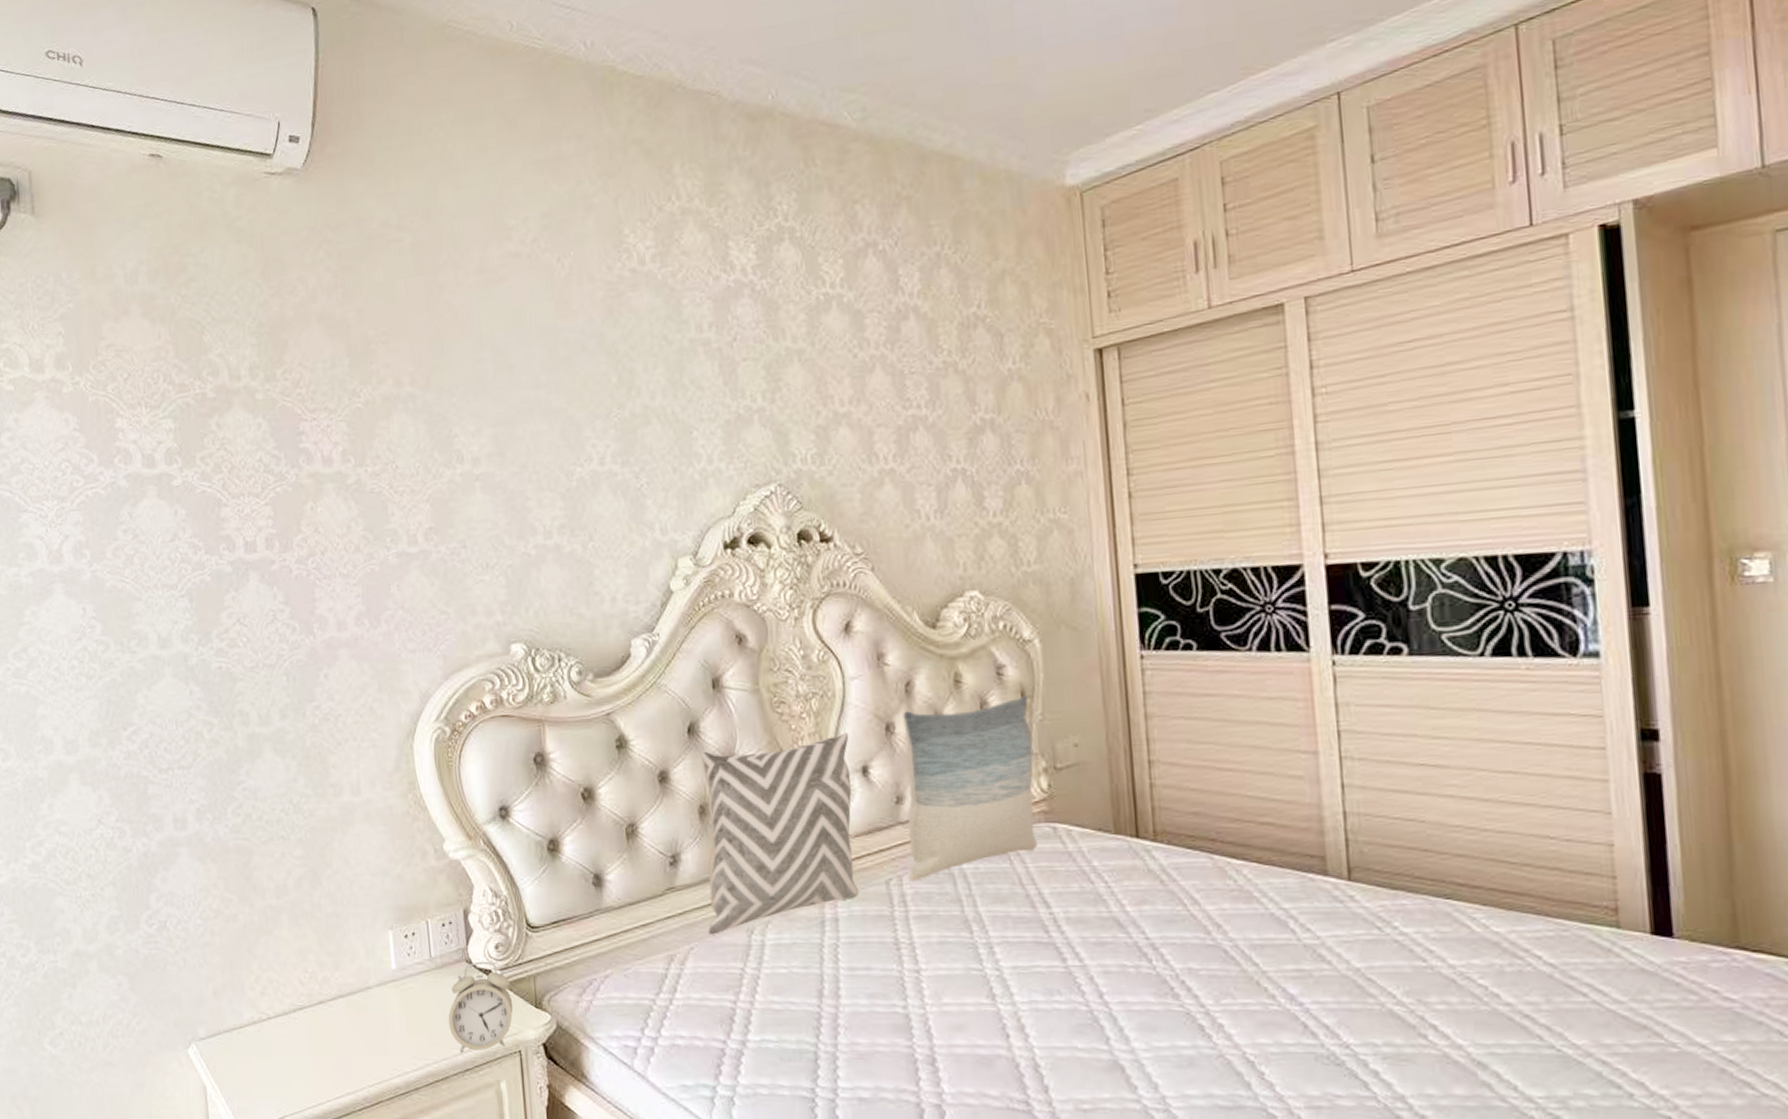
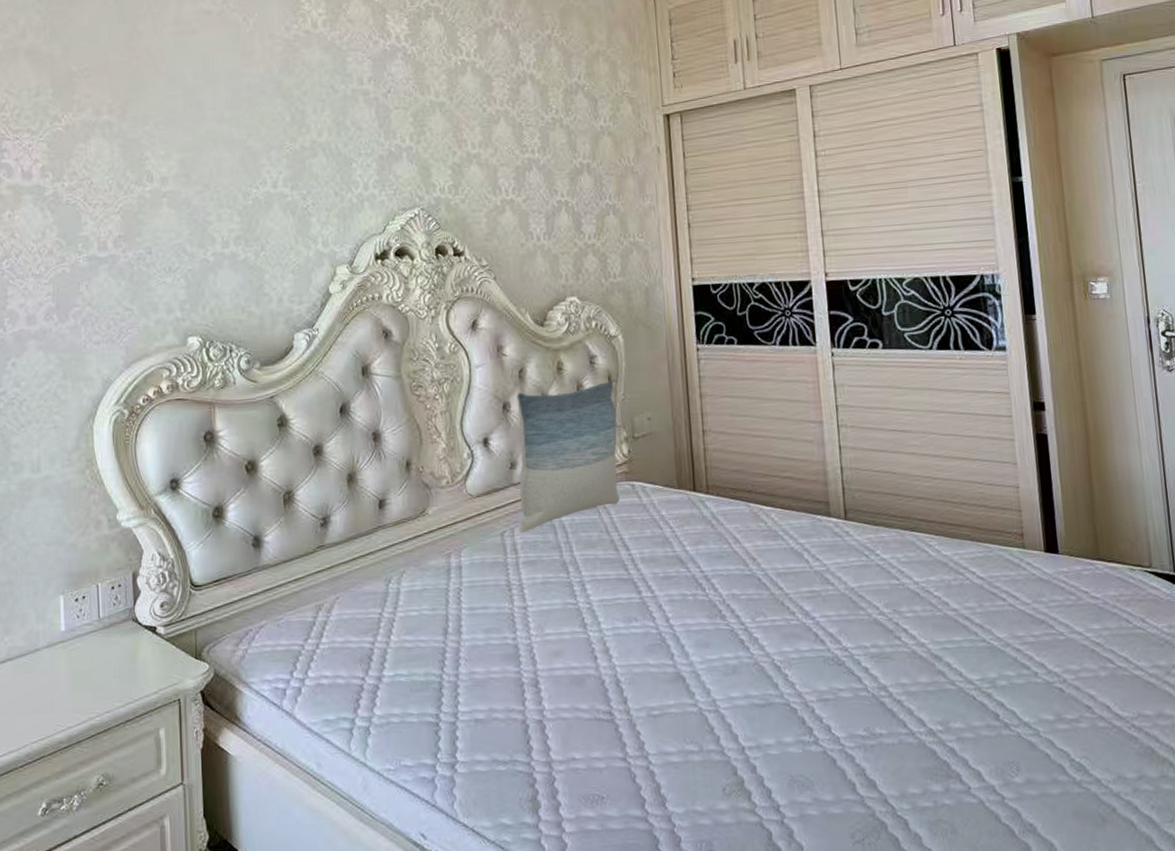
alarm clock: present [448,961,513,1053] -> none [113,619,175,705]
pillow: present [701,733,860,935] -> none [351,411,480,586]

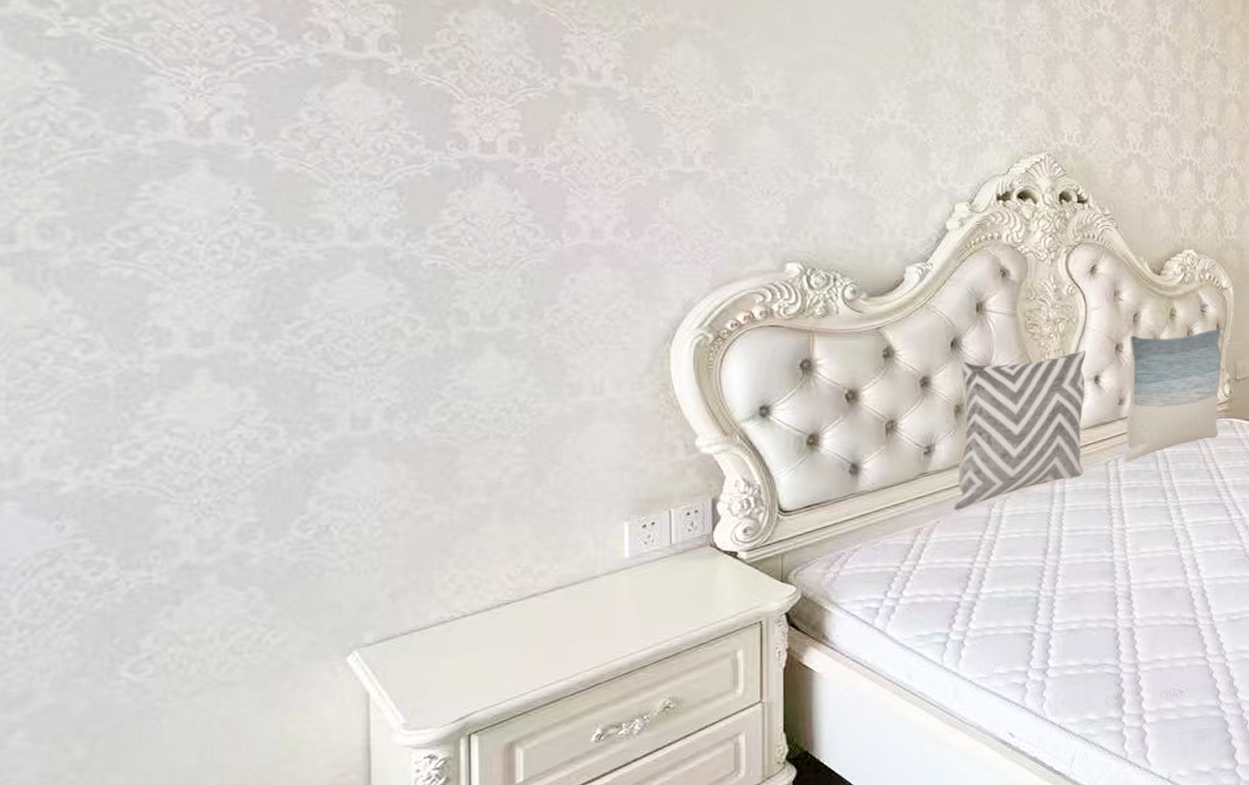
pillow: none [351,411,480,586] -> present [953,350,1087,510]

